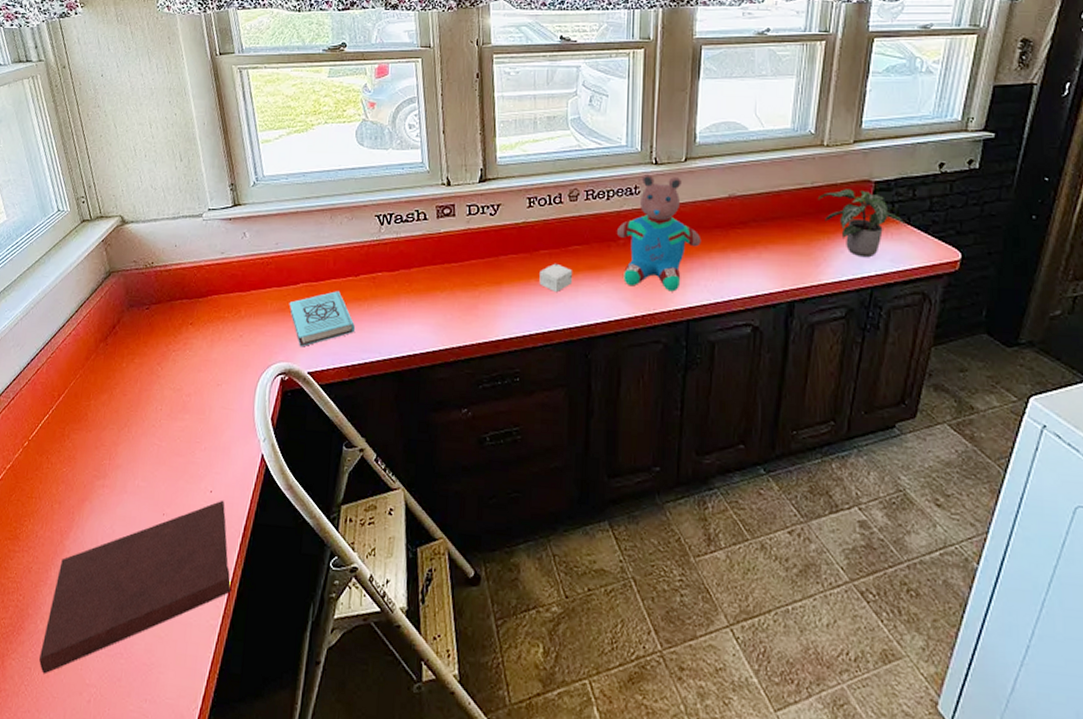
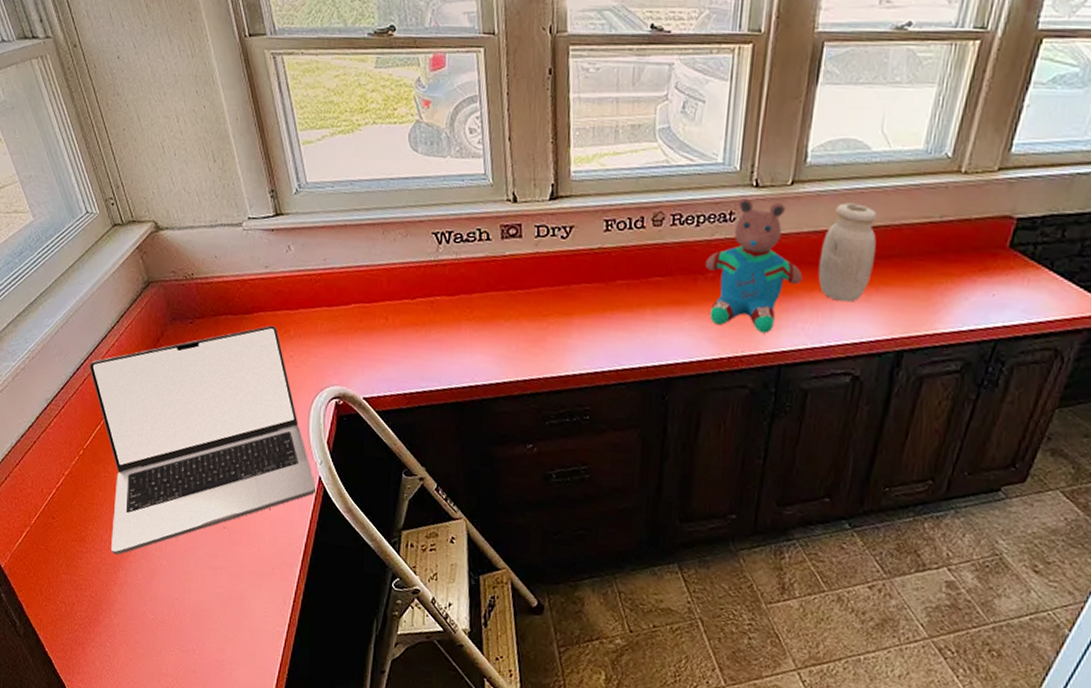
notebook: present [39,500,232,674] -> none [117,518,296,663]
laptop: none [43,307,259,552] -> present [89,325,317,555]
book: present [289,291,355,347] -> none [341,314,412,372]
small box: present [539,263,573,293] -> none [614,295,653,328]
jar: none [714,174,761,260] -> present [818,202,877,302]
potted plant: present [819,189,906,258] -> none [946,225,1048,307]

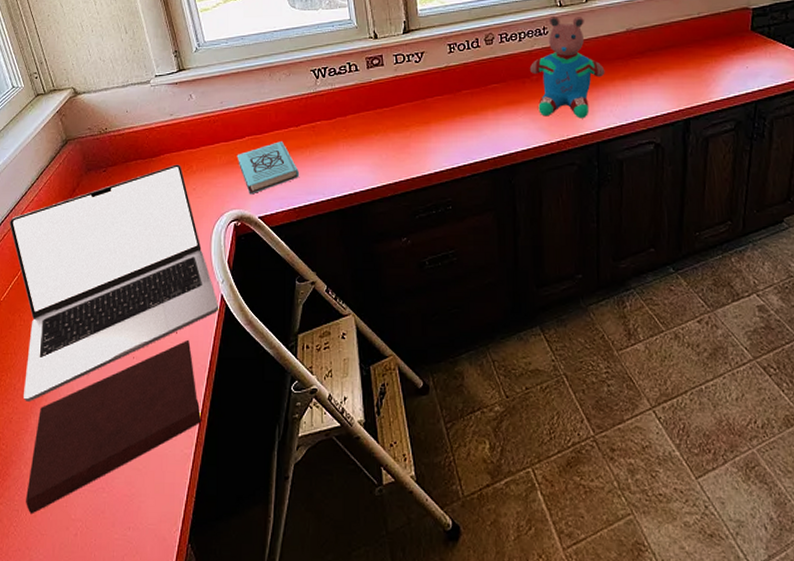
notebook: none [117,518,296,663] -> present [26,339,202,515]
book: none [341,314,412,372] -> present [237,141,299,195]
jar: present [818,202,877,302] -> none [615,11,656,86]

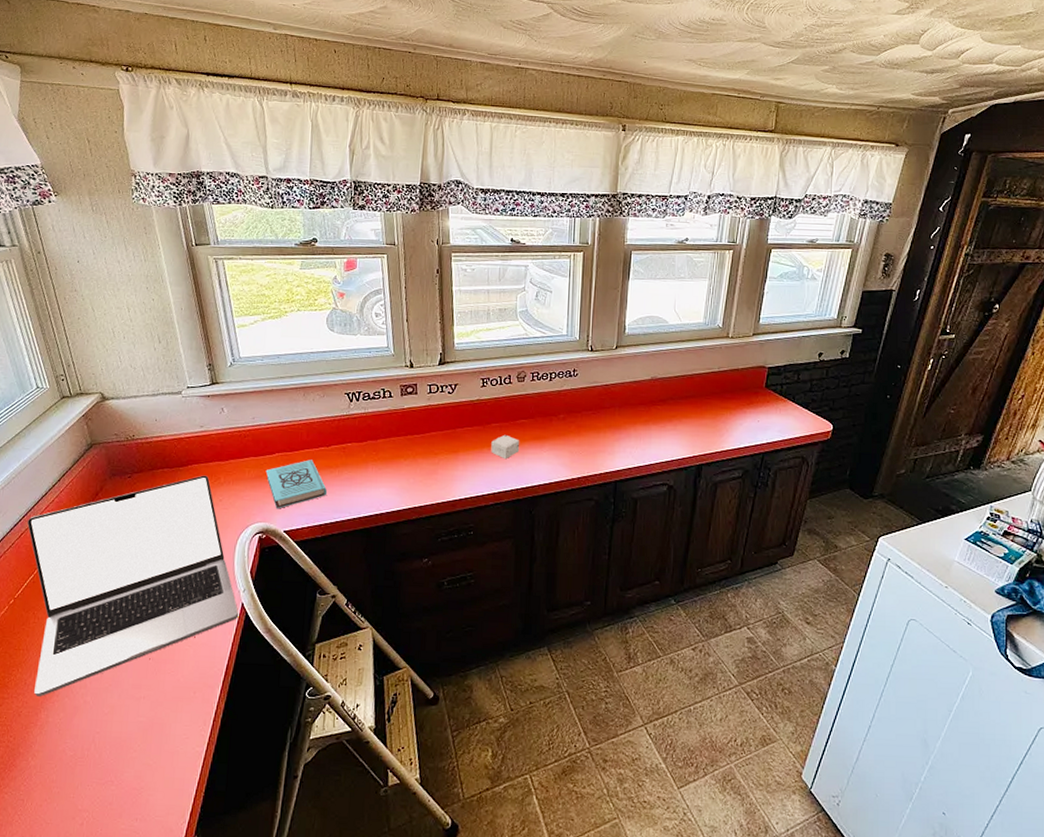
notebook: present [26,339,202,515] -> none [32,644,215,804]
small box: none [463,101,494,128] -> present [491,434,520,460]
teddy bear: present [529,15,605,119] -> none [557,359,628,458]

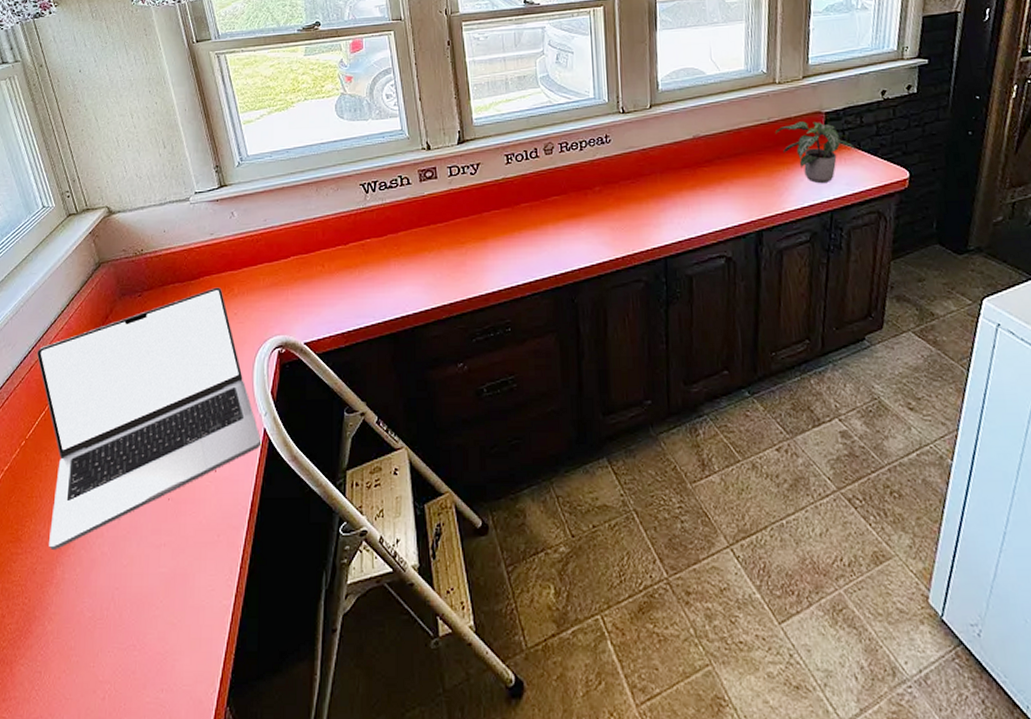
book: present [265,460,327,509] -> none [281,261,347,319]
small box: present [491,434,520,460] -> none [522,214,554,243]
potted plant: none [724,373,791,429] -> present [775,121,857,184]

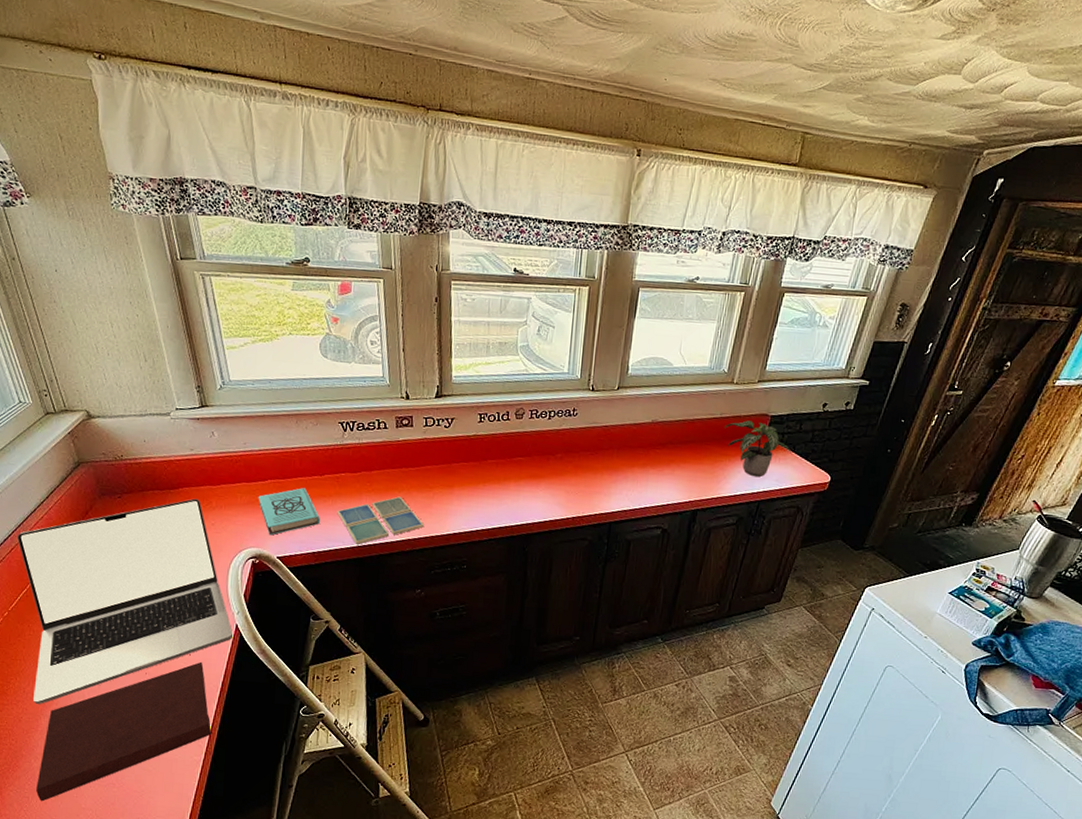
notebook: none [49,478,242,676] -> present [36,661,212,802]
book: none [281,261,347,319] -> present [258,488,320,536]
drink coaster: none [365,257,459,318] -> present [337,496,424,545]

